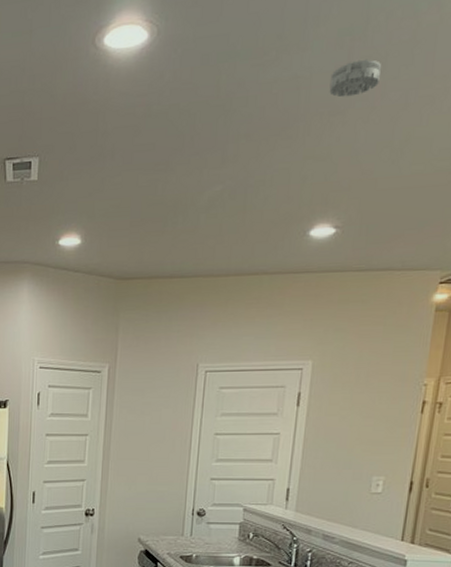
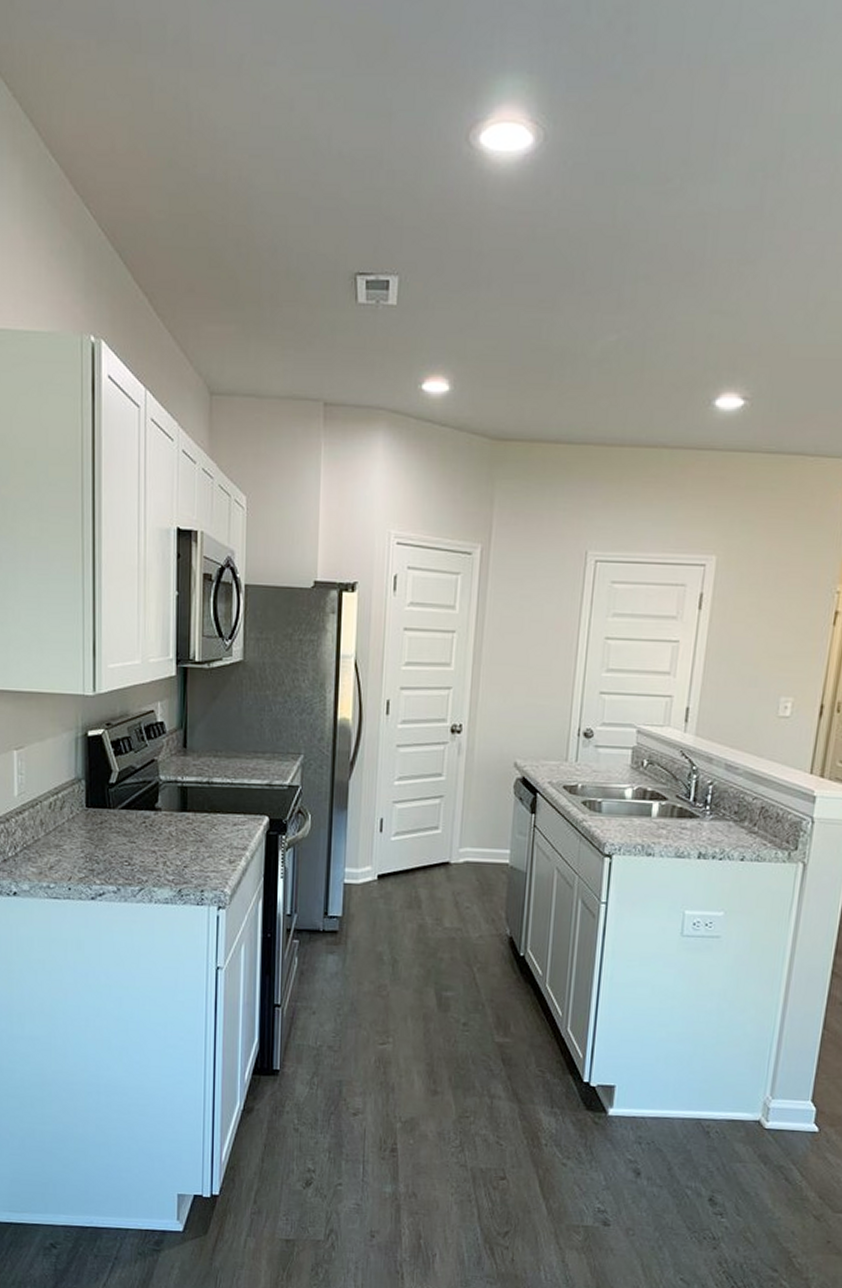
smoke detector: present [329,59,382,98] -> none [739,201,797,244]

